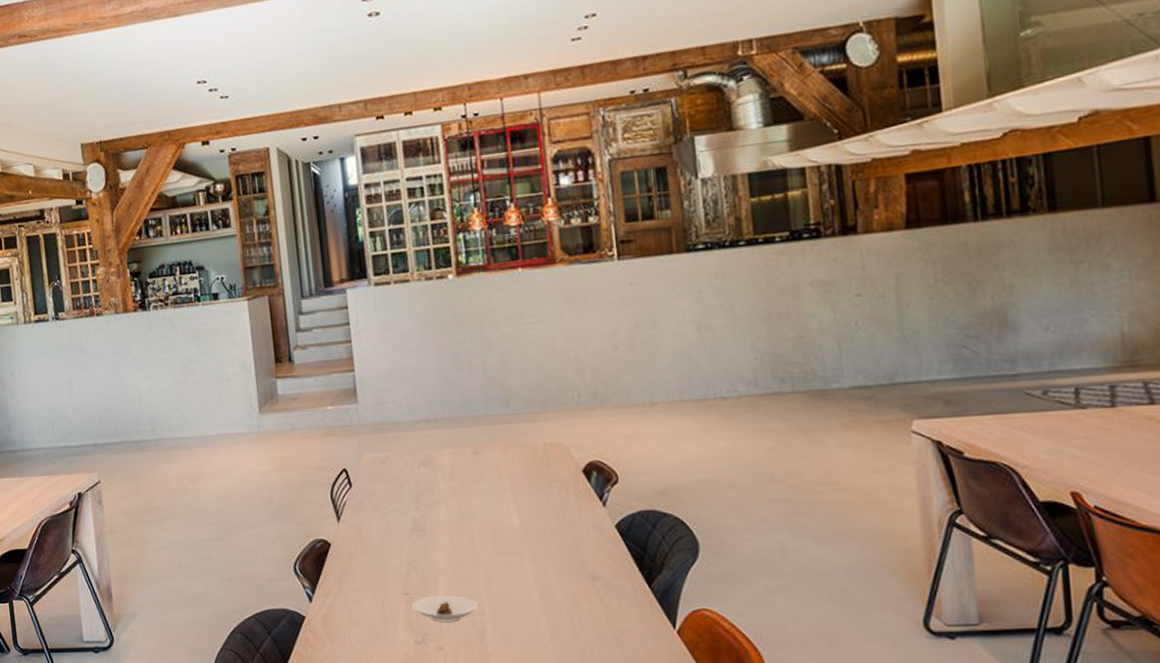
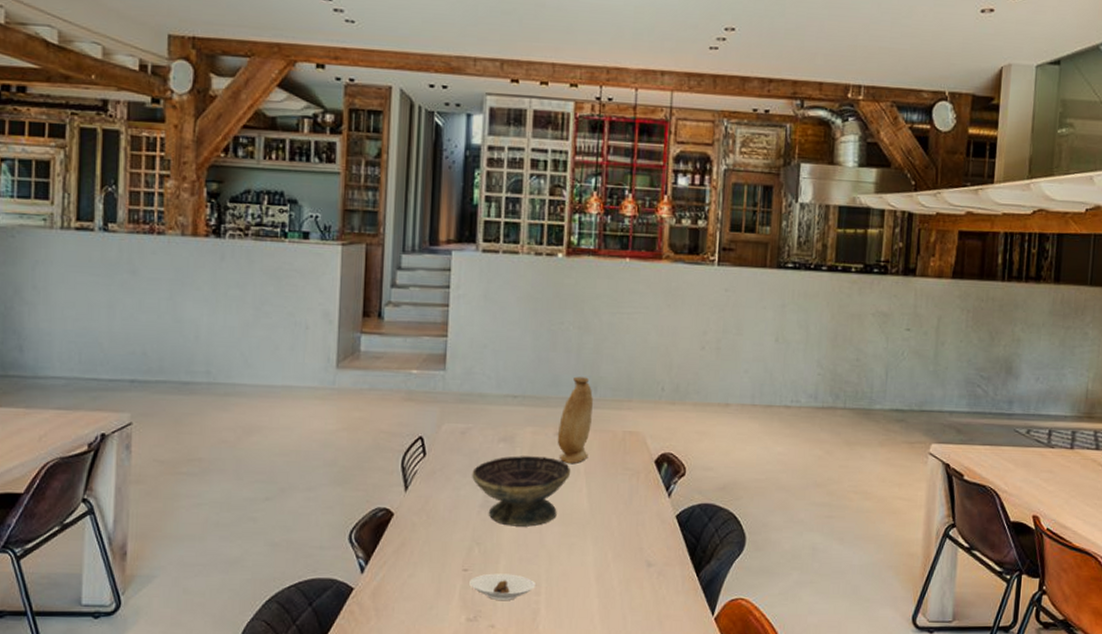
decorative bowl: none [398,477,496,548] -> present [472,456,571,527]
vase: none [475,393,511,481] -> present [557,376,594,463]

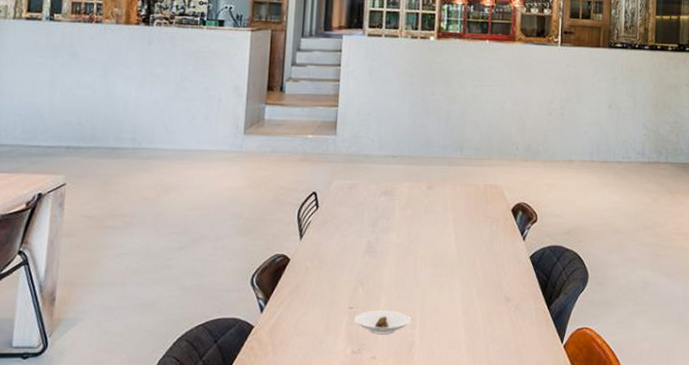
decorative bowl: present [472,456,571,527] -> none [357,207,442,269]
vase: present [557,376,594,463] -> none [429,139,460,213]

